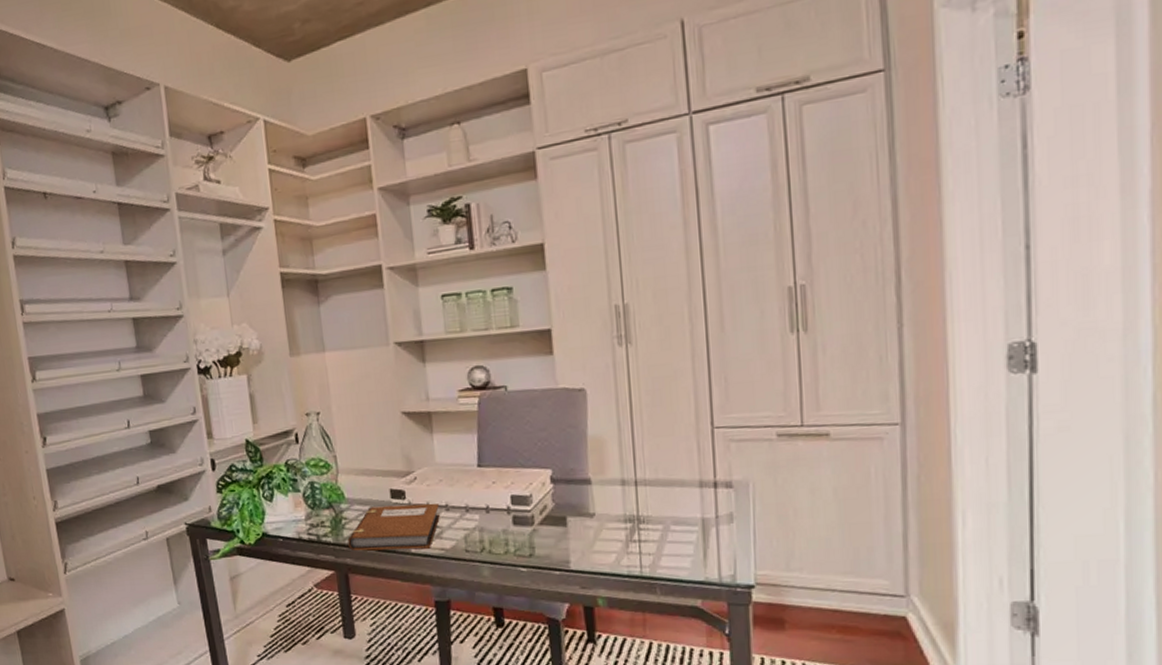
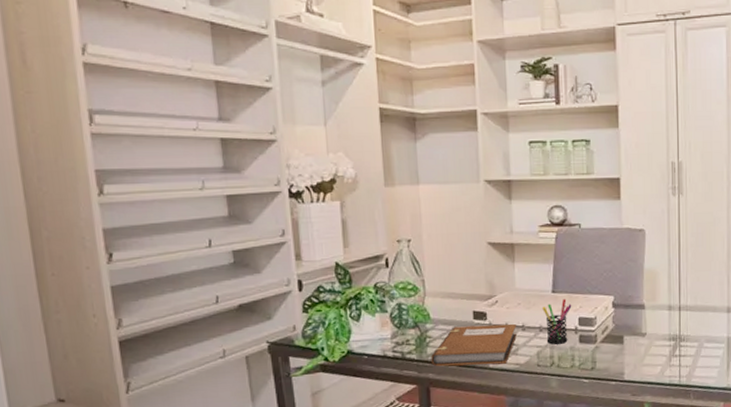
pen holder: none [467,474,502,527] -> present [542,299,572,345]

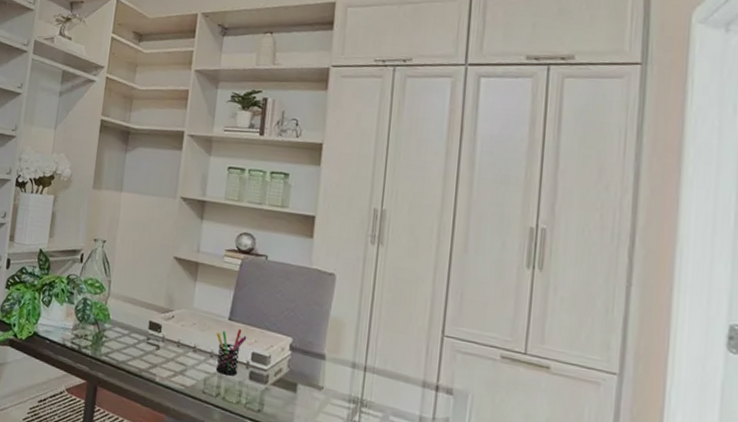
notebook: present [431,324,517,367] -> none [103,332,188,382]

